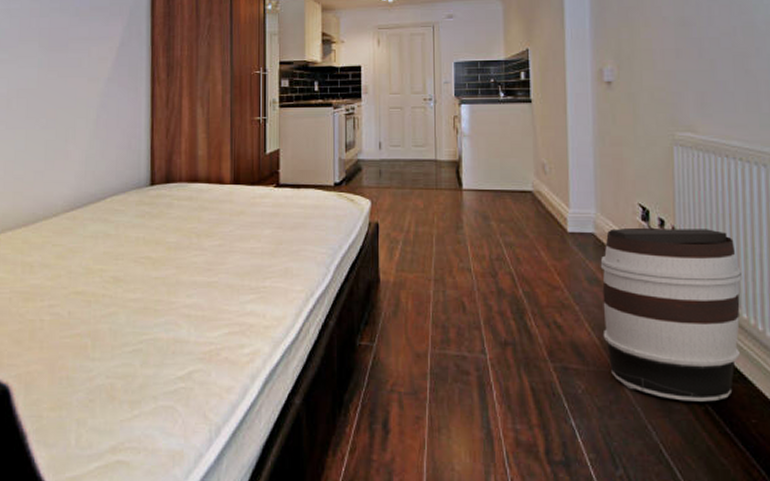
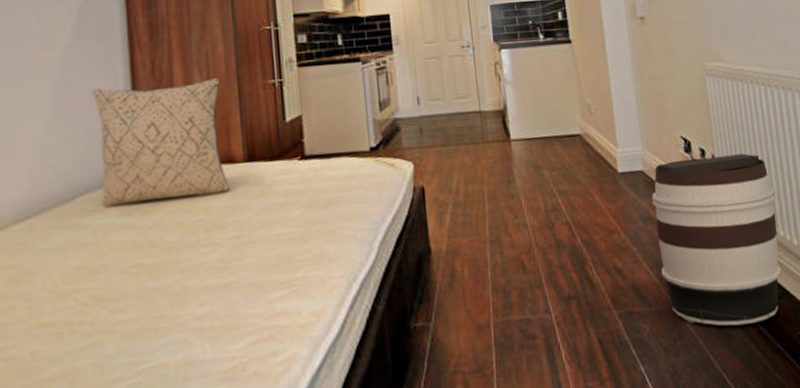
pillow: none [122,112,218,207] -> present [91,78,229,206]

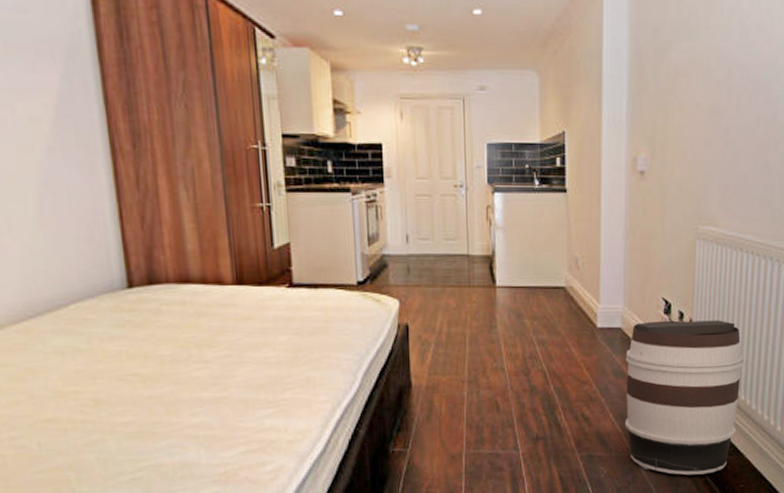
pillow: present [91,78,229,206] -> none [75,195,219,316]

